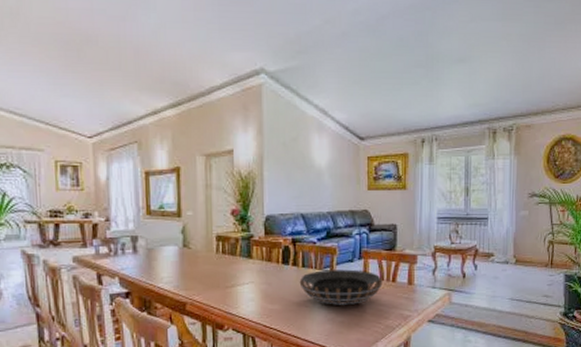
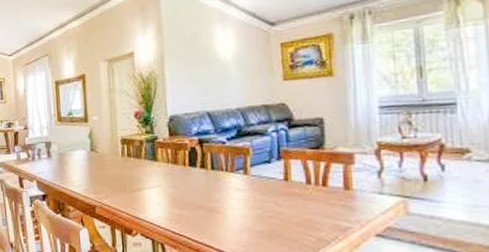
decorative bowl: present [299,269,383,305] -> none [209,171,310,212]

